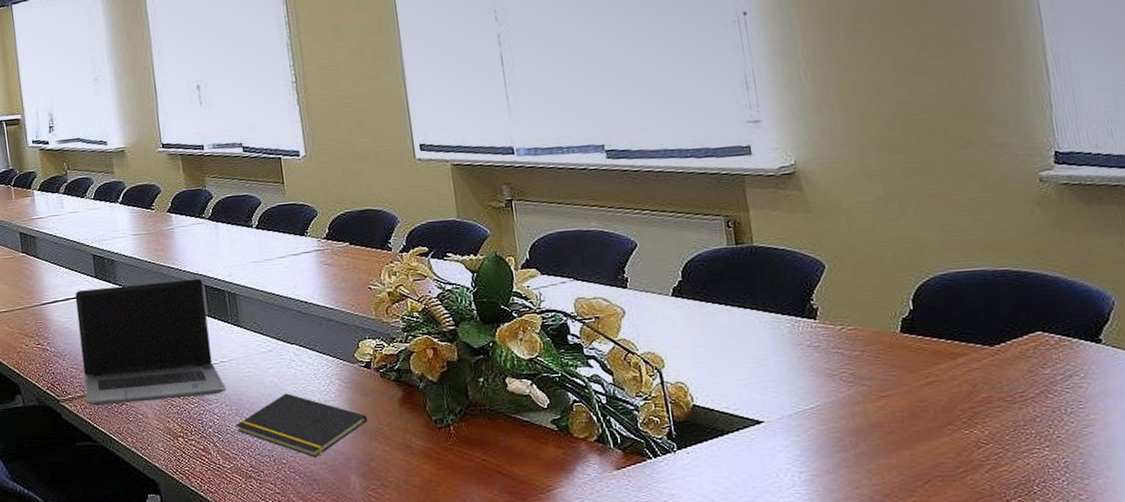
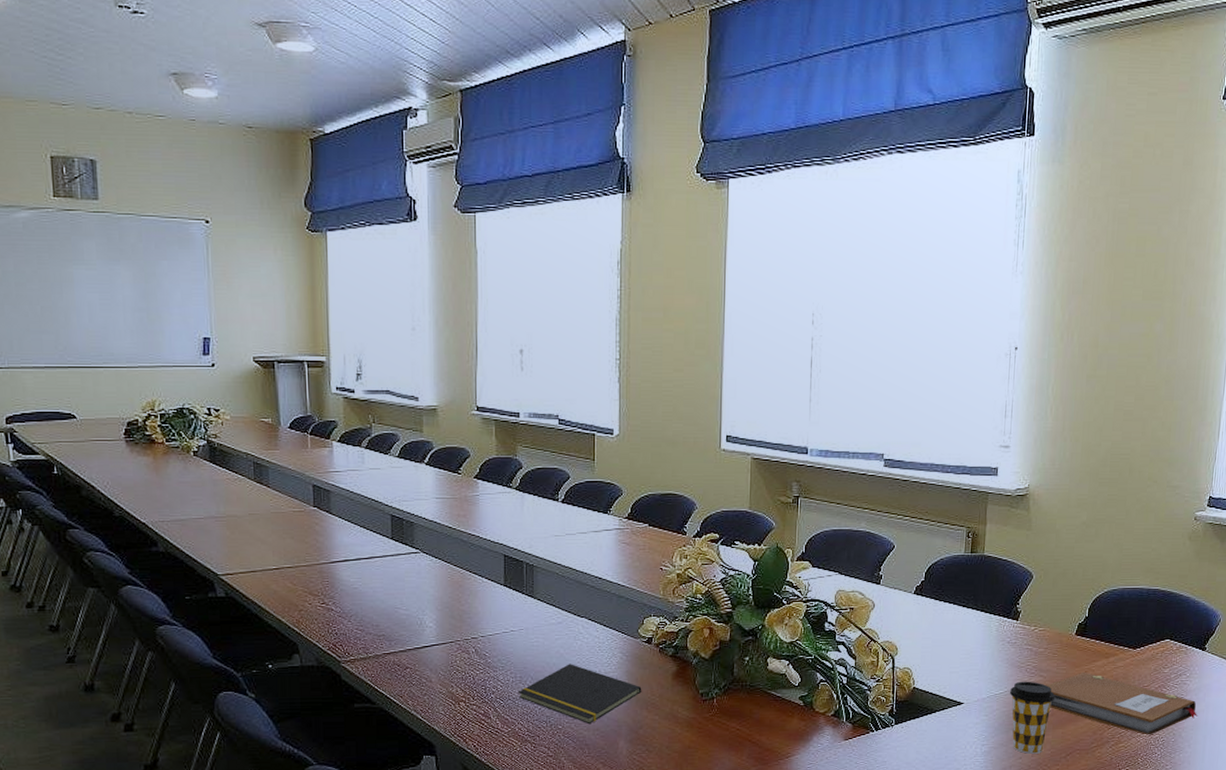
laptop computer: present [75,278,226,406] -> none [368,547,513,668]
coffee cup: none [823,391,891,482] -> present [1009,681,1055,754]
notebook: none [874,378,1111,456] -> present [1047,672,1197,735]

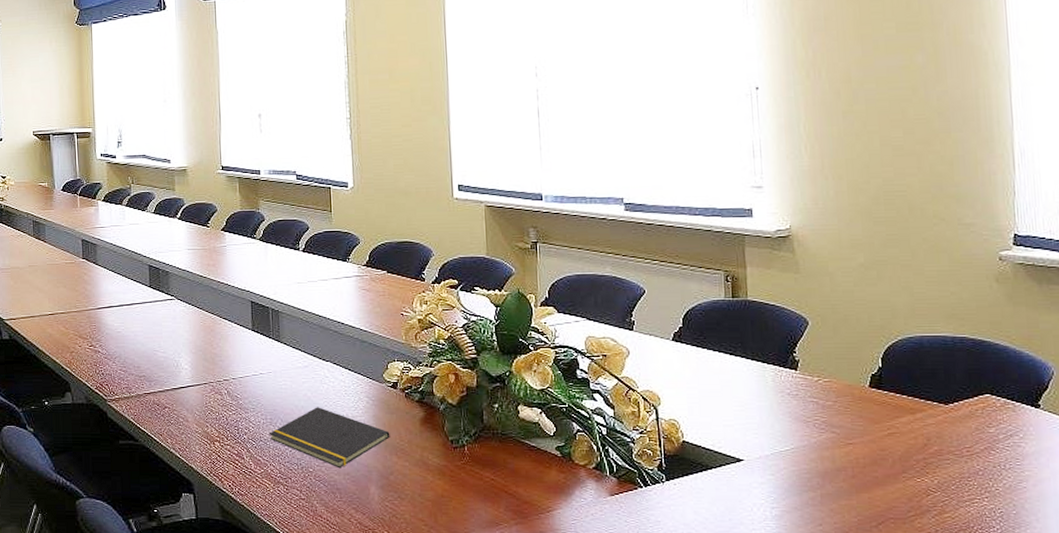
coffee cup: present [1009,681,1055,754] -> none [797,437,855,521]
notebook: present [1047,672,1197,735] -> none [842,430,1042,505]

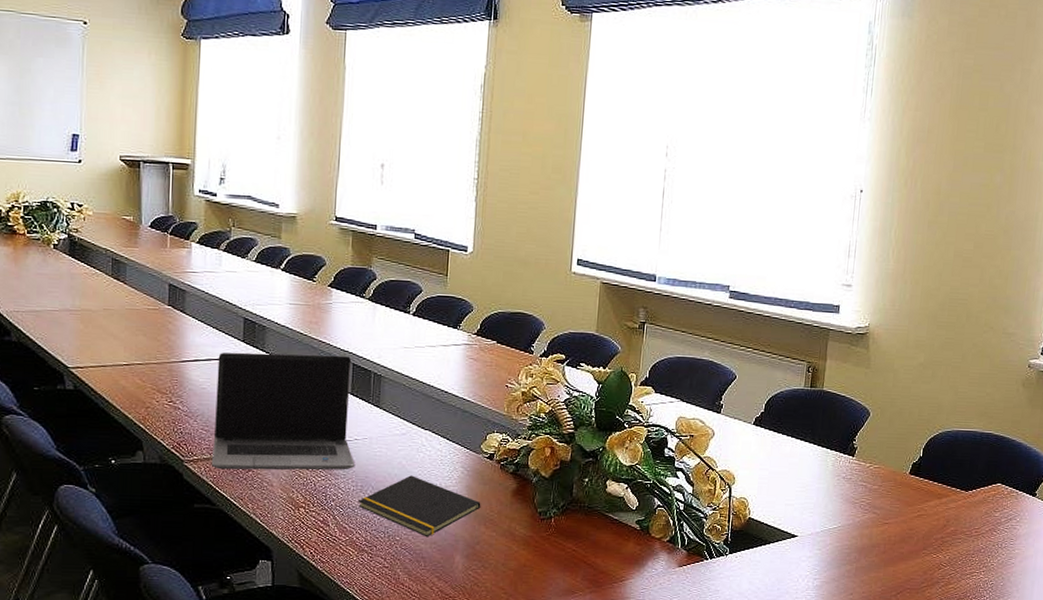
laptop computer: none [129,294,263,407] -> present [212,352,355,471]

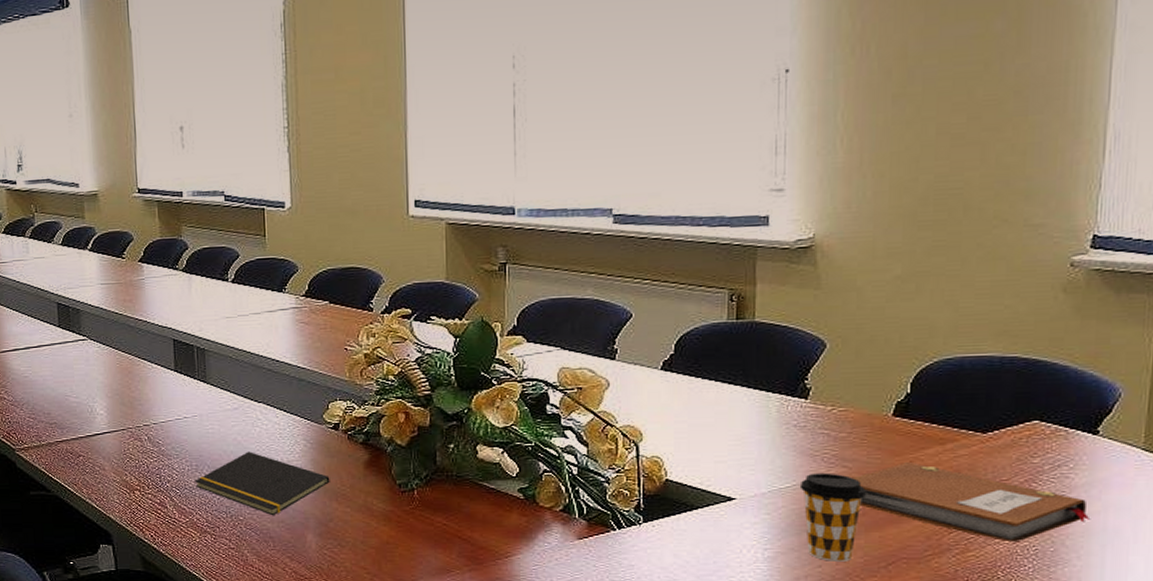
laptop computer: present [212,352,355,471] -> none [36,332,188,456]
coffee cup: none [842,517,888,590] -> present [799,472,867,561]
notebook: none [880,512,1026,578] -> present [854,462,1089,543]

